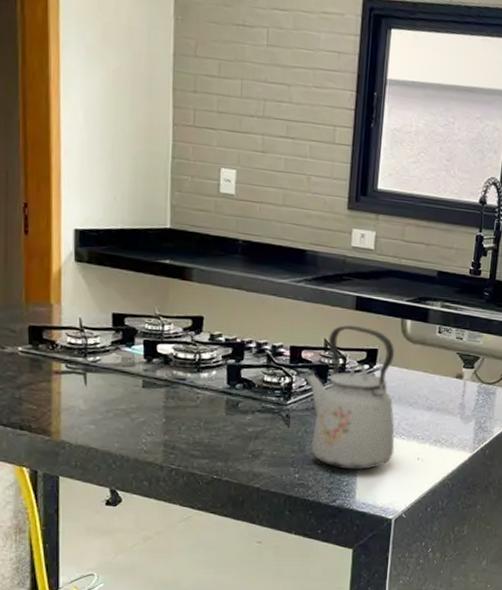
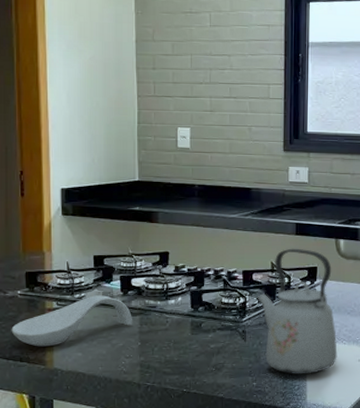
spoon rest: none [10,360,158,415] -> present [11,295,133,347]

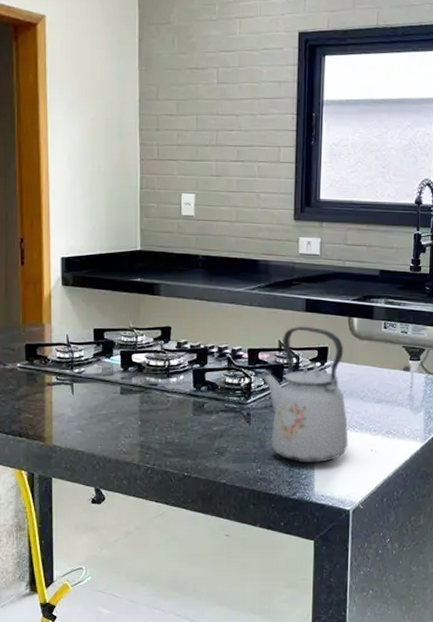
spoon rest: present [11,295,133,347] -> none [10,371,134,423]

